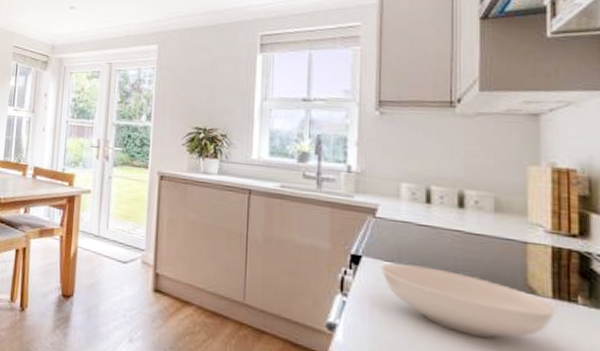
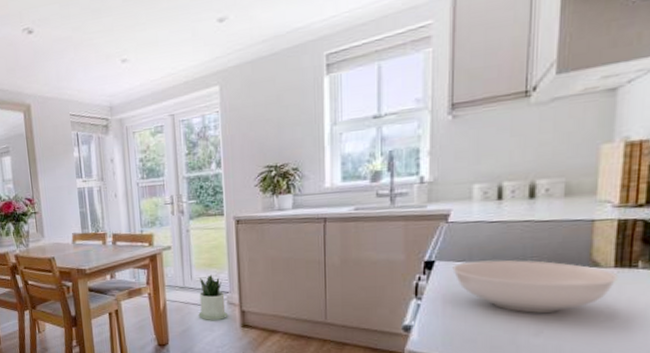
planter: none [109,227,141,279] -> present [198,274,229,320]

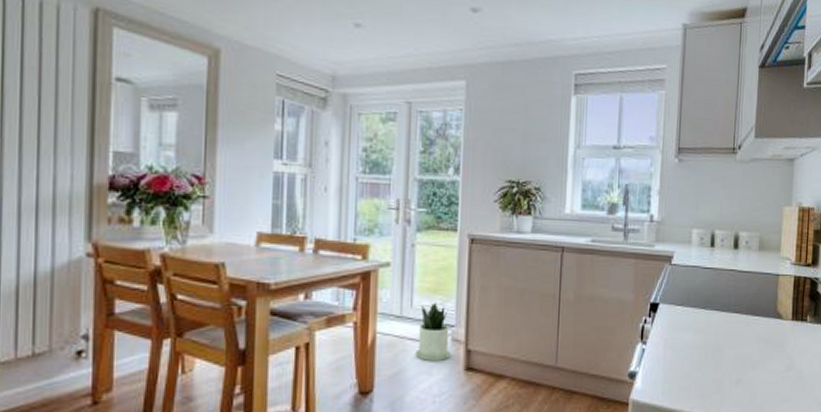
bowl: present [452,259,618,313] -> none [673,306,794,361]

